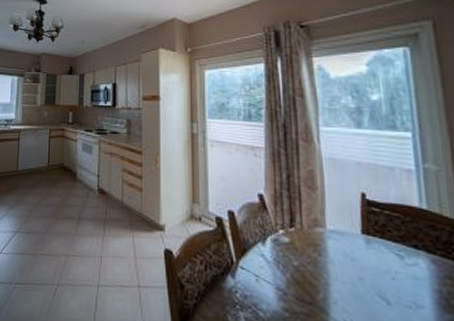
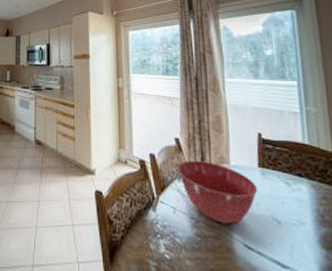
mixing bowl: none [261,221,361,300] -> present [177,161,258,224]

